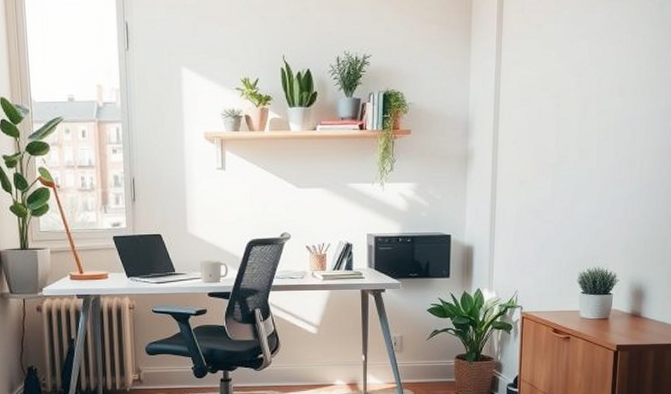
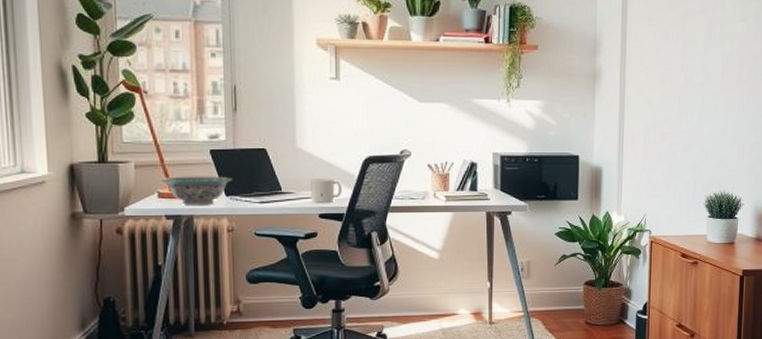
decorative bowl: none [72,259,133,286] -> present [160,176,233,205]

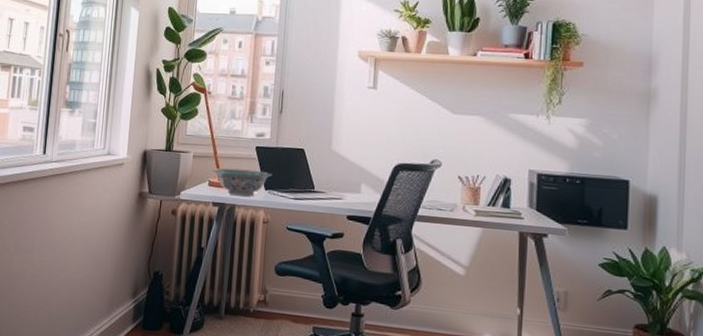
mug: present [309,179,341,203] -> none [341,180,371,206]

